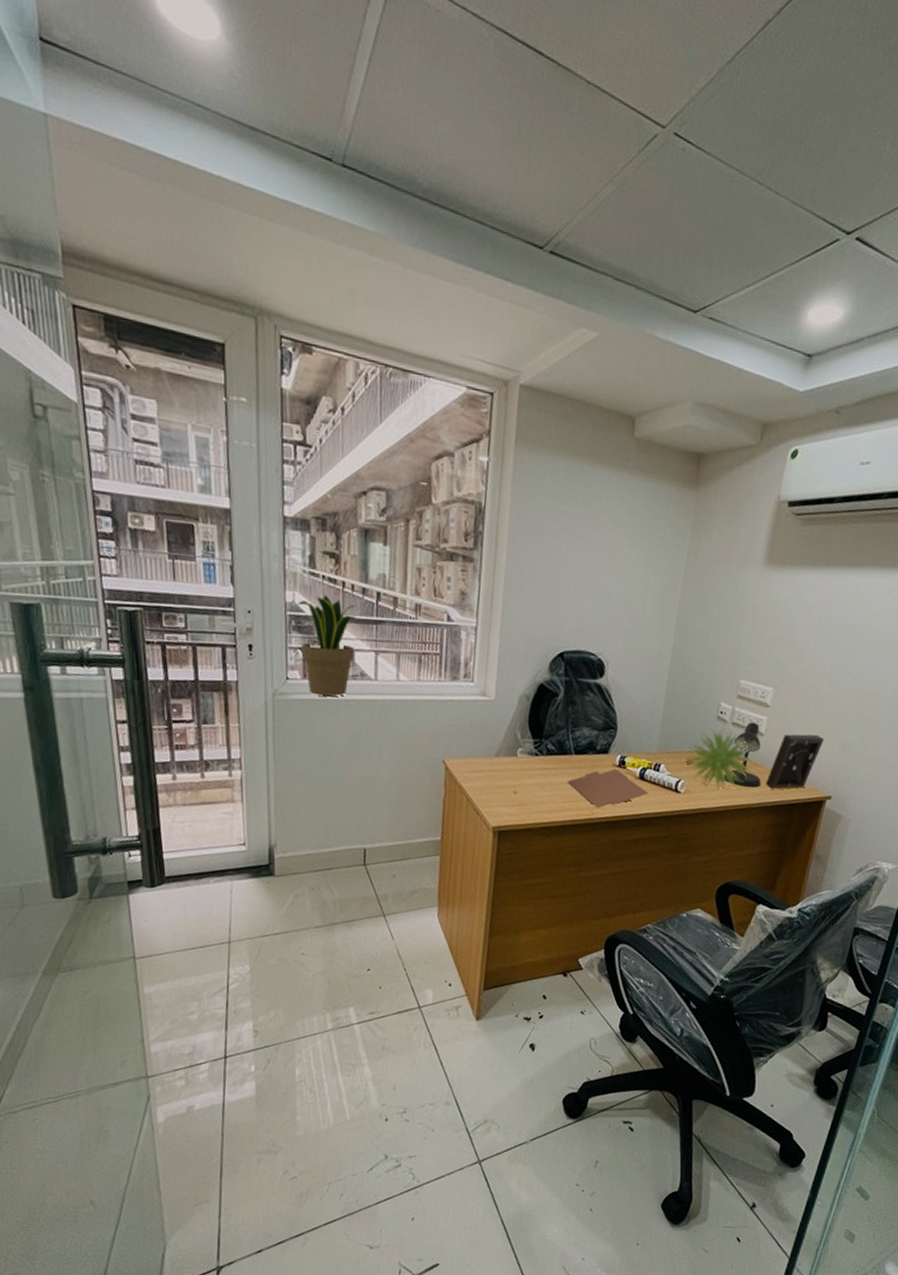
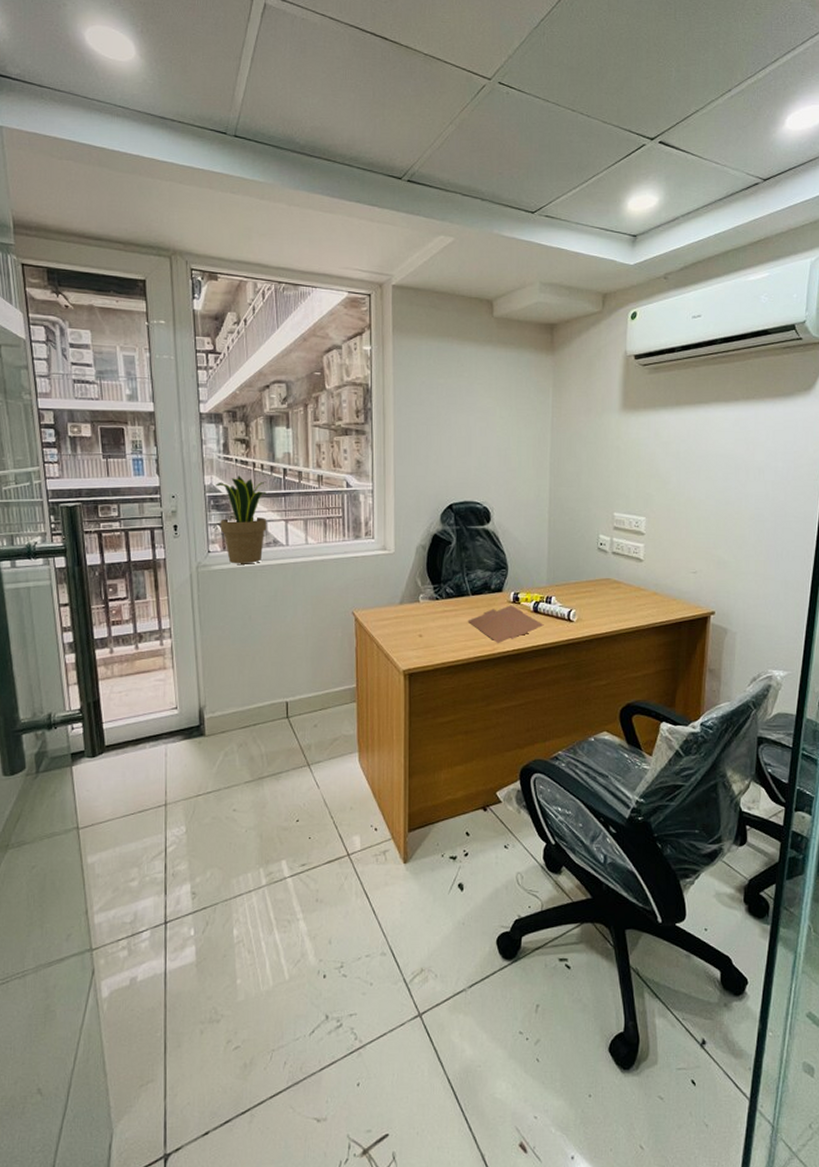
plant: present [687,728,753,792] -> none [576,558,637,617]
desk lamp: present [723,721,761,789] -> none [611,550,647,611]
picture frame: present [765,734,824,790] -> none [651,555,699,610]

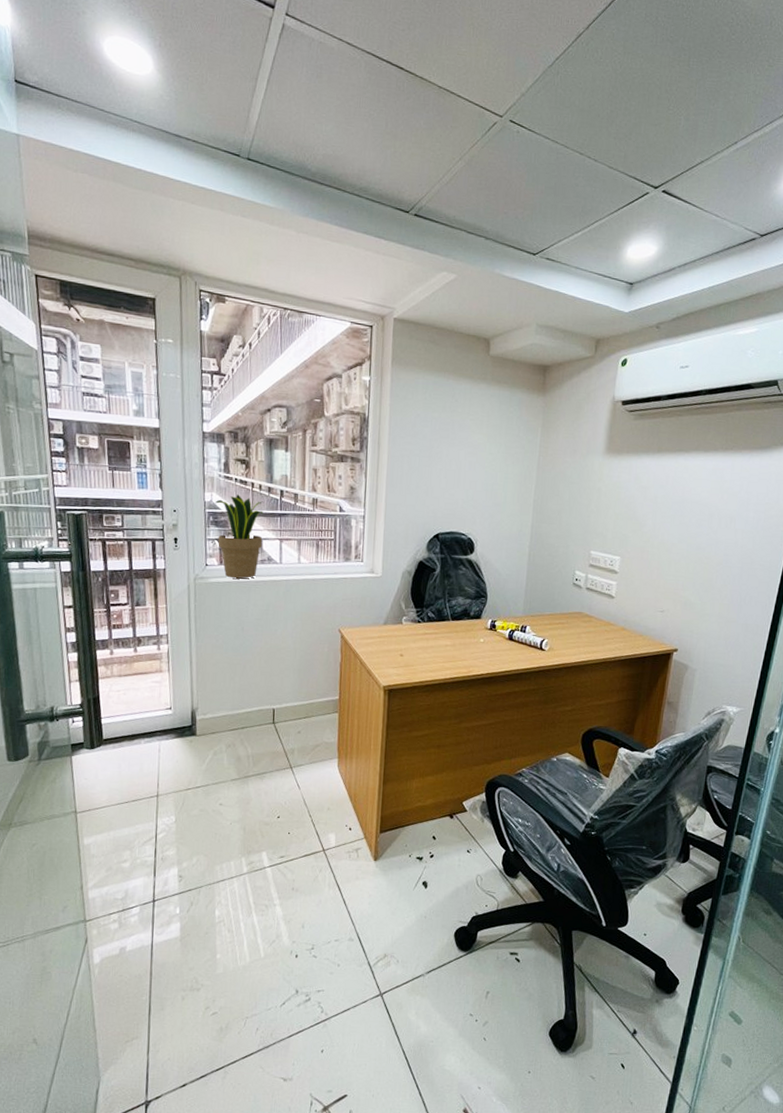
papers: present [469,605,544,644] -> none [447,631,518,667]

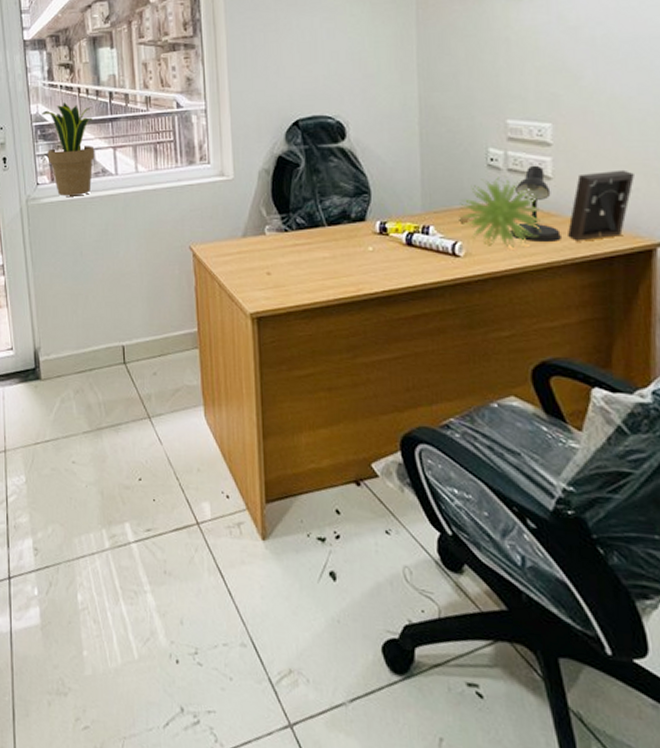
plant: none [549,593,607,648] -> present [460,177,545,251]
desk lamp: none [581,586,615,645] -> present [509,165,561,243]
picture frame: none [618,595,667,645] -> present [566,169,634,241]

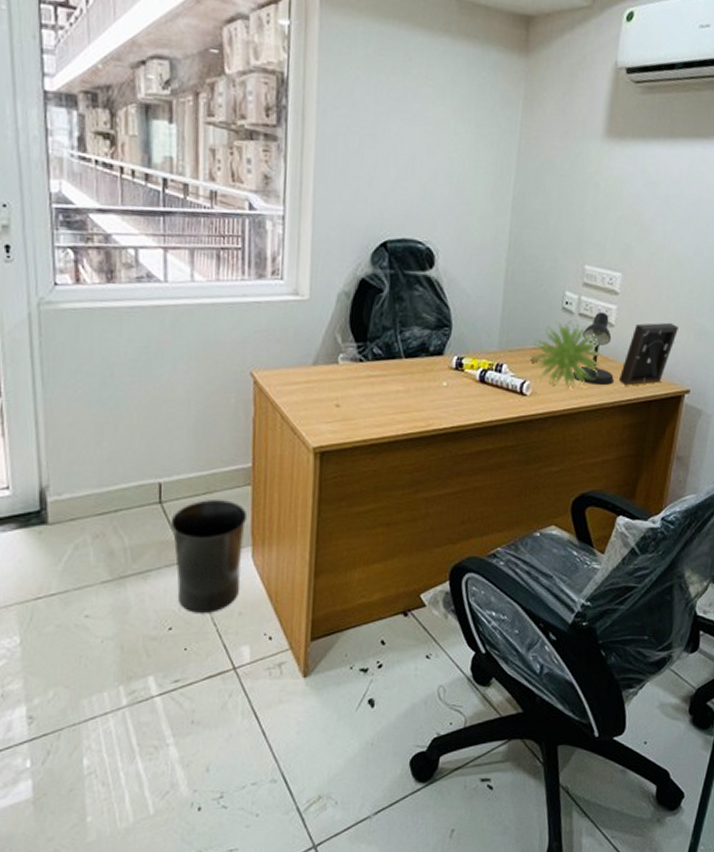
potted plant: present [42,102,95,197] -> none [66,183,139,304]
waste bin: none [133,361,198,467] -> present [170,500,248,613]

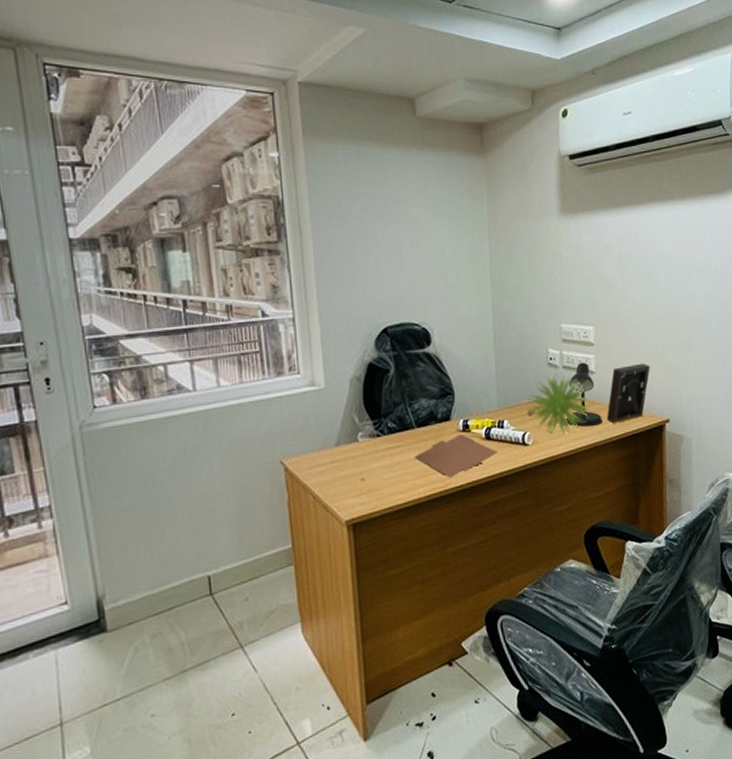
waste bin: present [170,500,248,613] -> none [222,582,294,695]
papers: none [399,372,491,419] -> present [416,434,498,479]

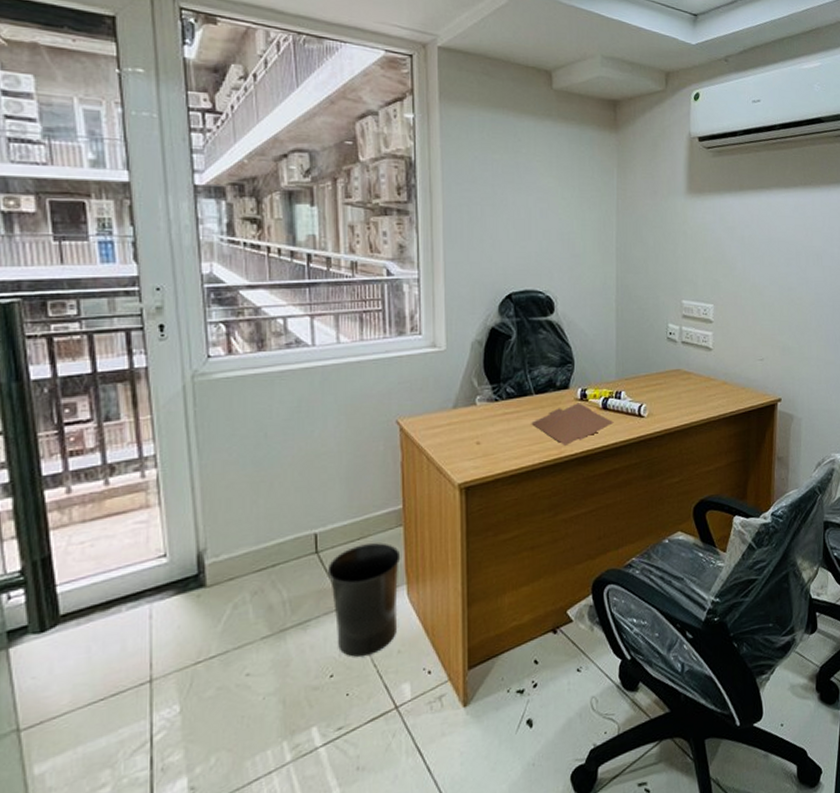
waste bin: none [222,582,294,695] -> present [327,543,401,657]
plant: present [527,373,591,436] -> none [645,348,707,410]
desk lamp: present [565,362,603,428] -> none [681,338,717,403]
picture frame: present [606,363,650,424] -> none [721,342,765,400]

